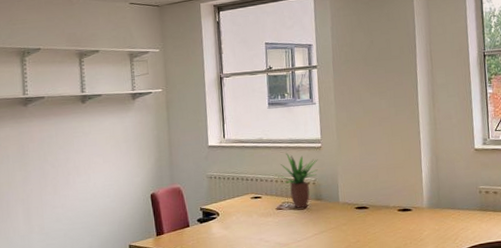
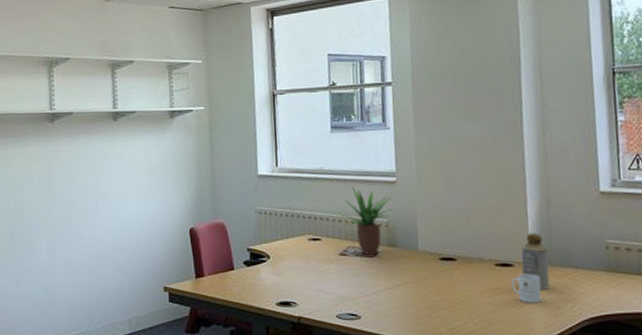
mug: none [410,215,433,239] -> present [511,273,541,303]
bottle: none [417,183,439,228] -> present [521,233,550,290]

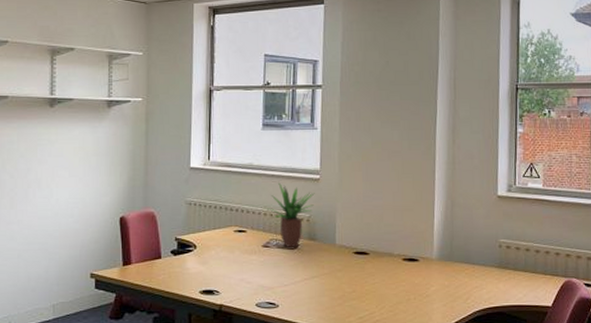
mug: present [511,273,541,303] -> none [415,268,442,295]
bottle: present [521,233,550,290] -> none [426,231,450,283]

